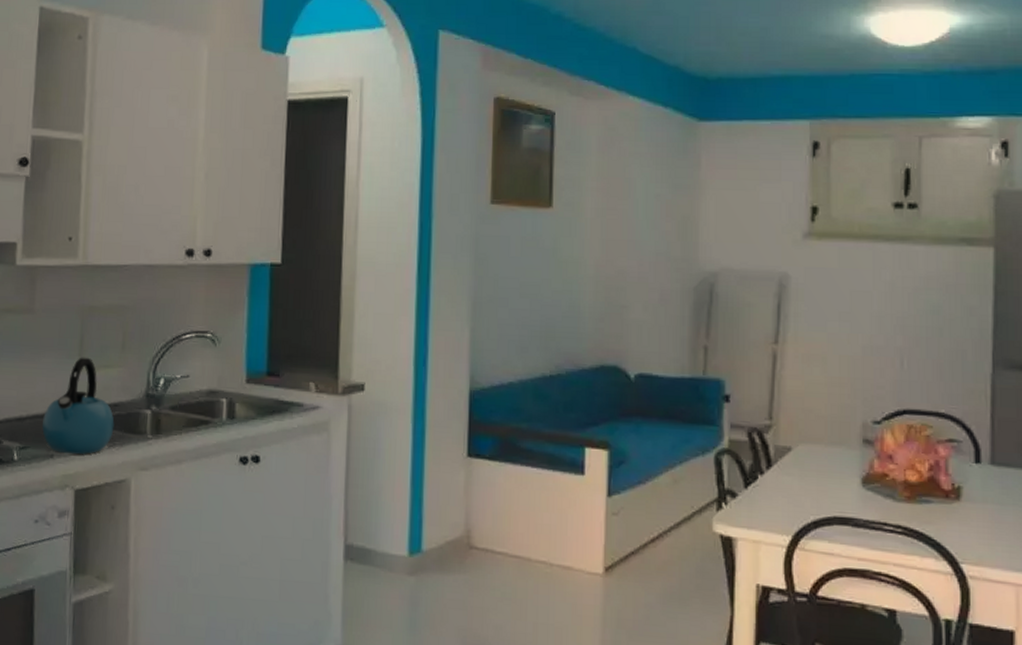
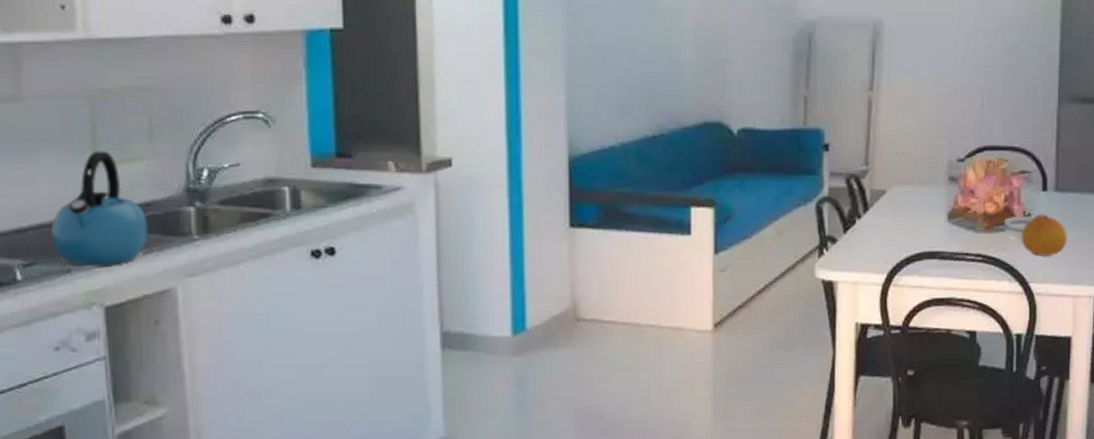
bowl: none [928,488,965,518] -> present [1003,215,1034,243]
fruit: none [949,488,1007,536] -> present [1021,213,1067,256]

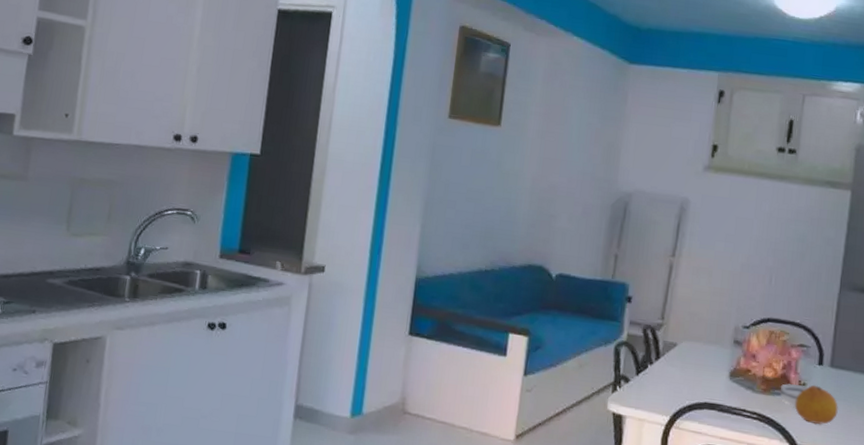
kettle: present [51,150,149,267] -> none [26,223,96,312]

